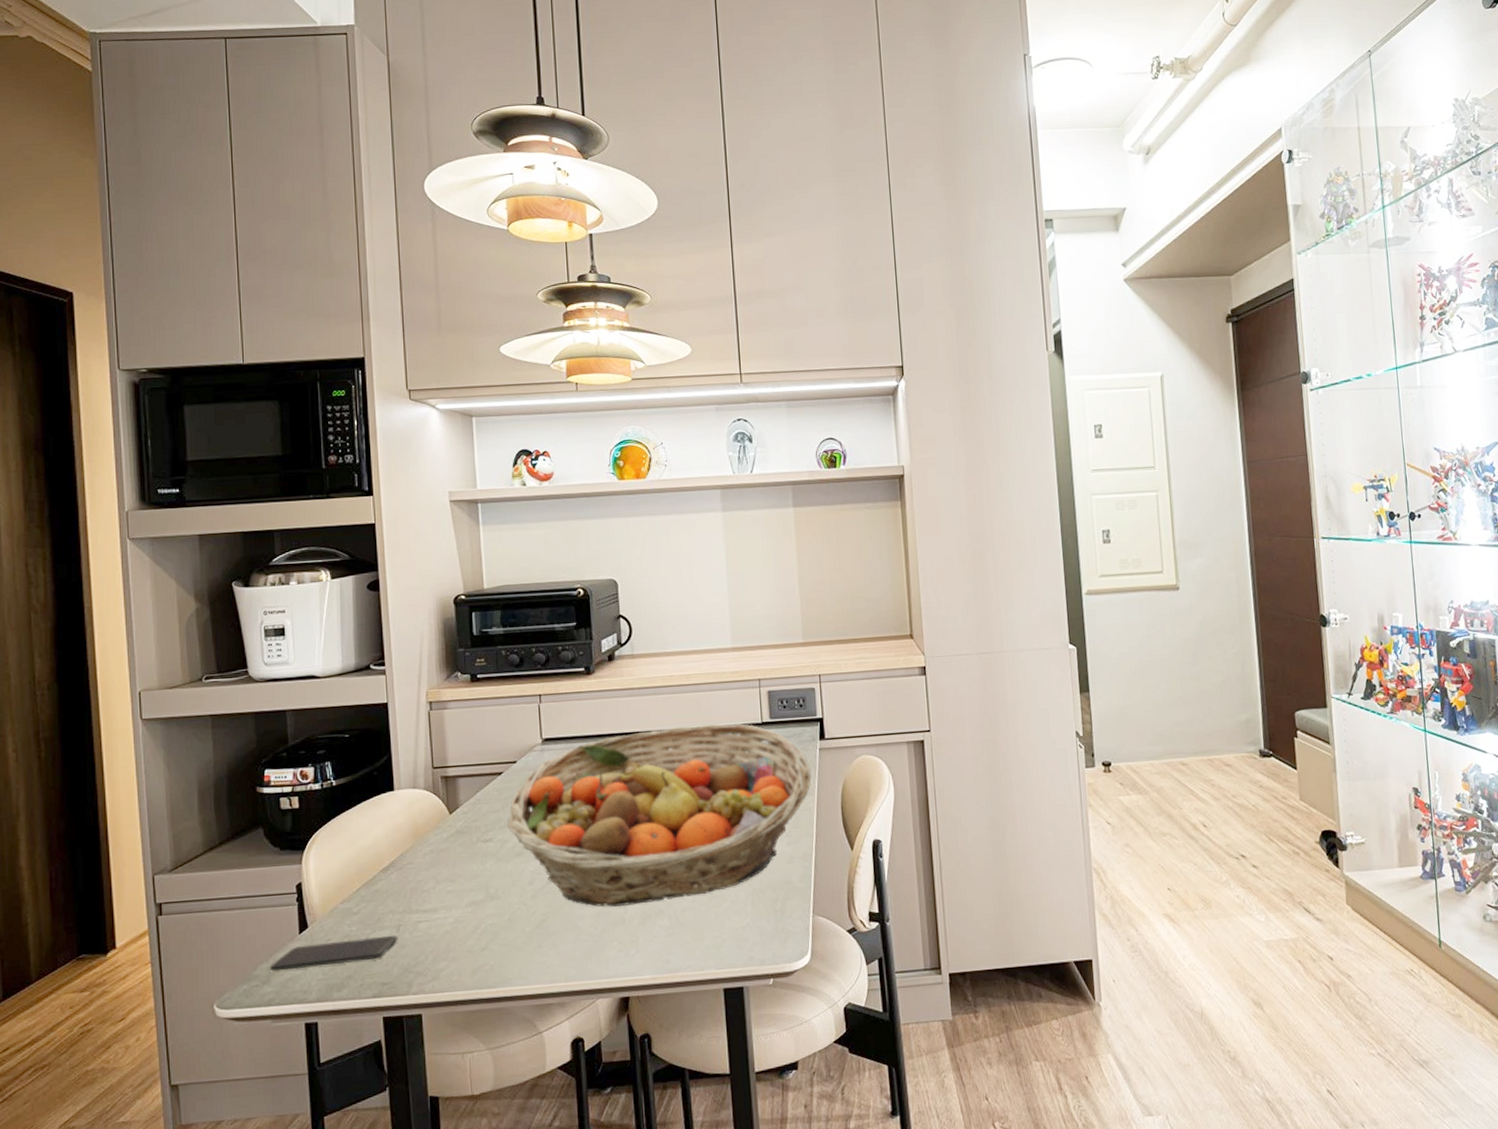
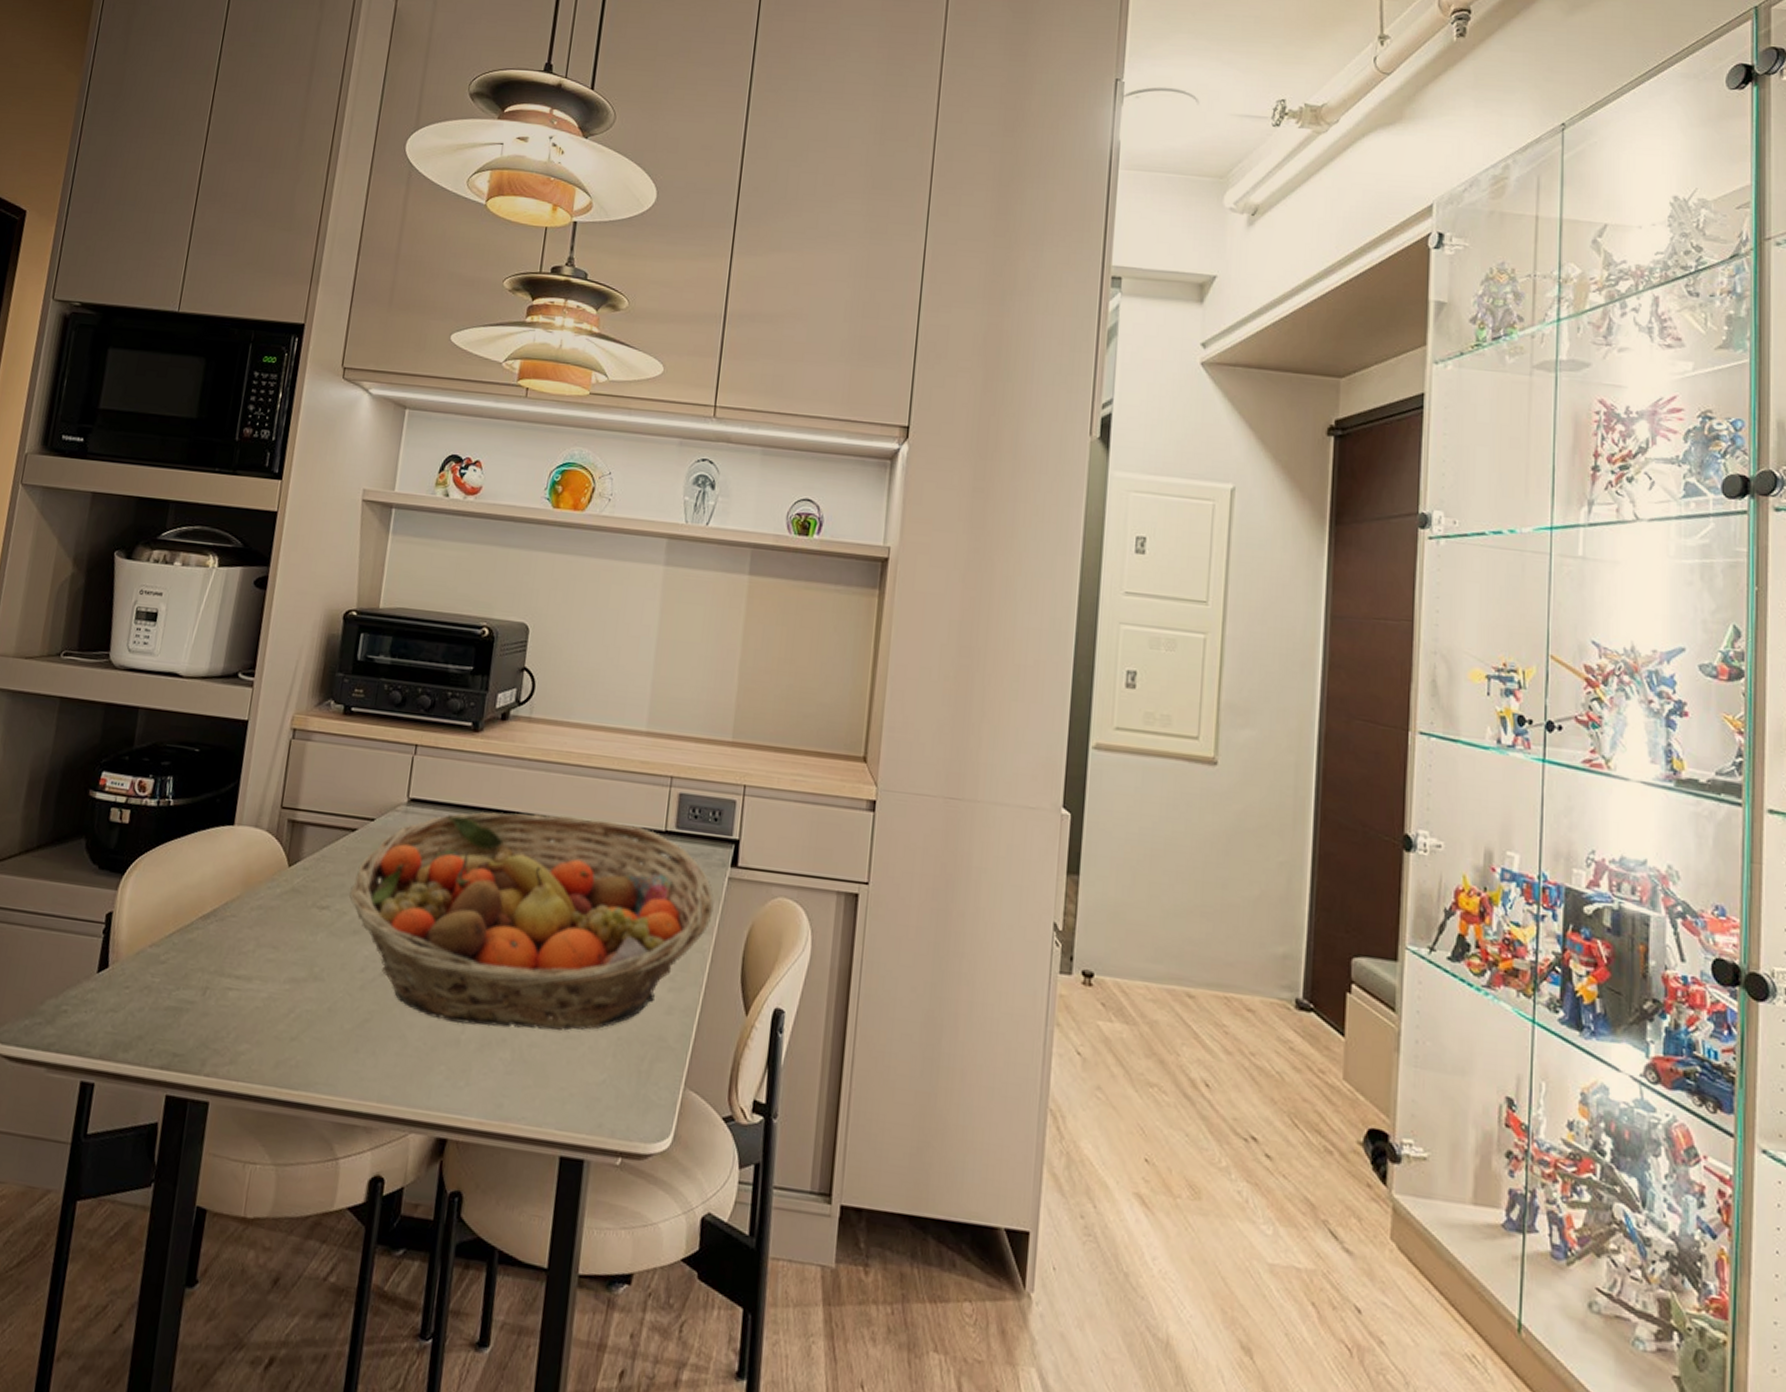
smartphone: present [269,934,398,972] -> none [57,987,202,1023]

